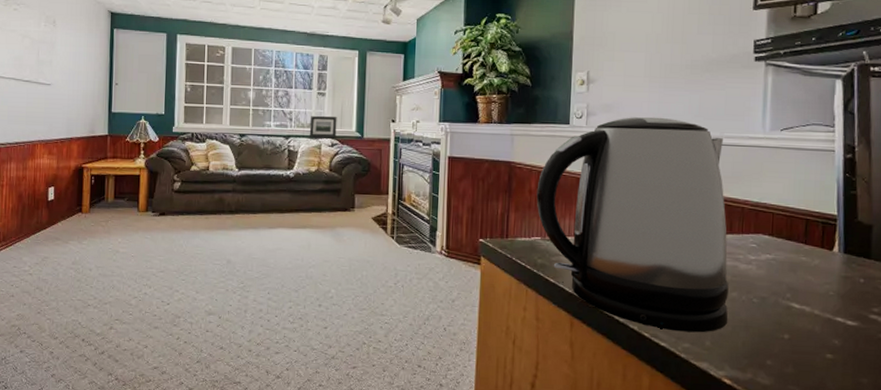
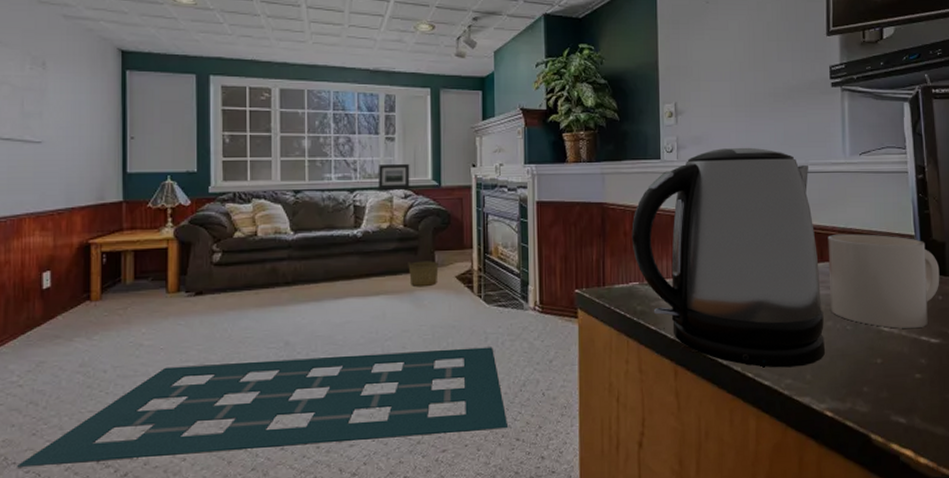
area rug: none [25,271,411,355] -> present [15,347,507,467]
basket: none [331,201,358,225] -> present [408,260,439,288]
mug: none [736,208,864,308] -> present [828,234,940,329]

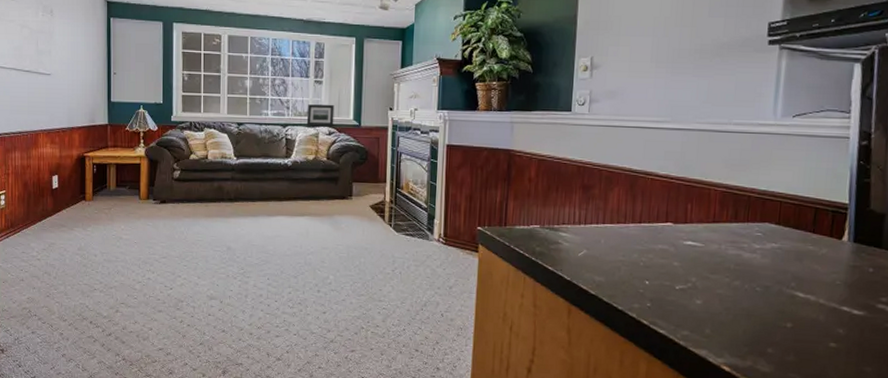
area rug: present [15,347,507,467] -> none [36,257,409,339]
basket: present [408,260,439,288] -> none [329,189,356,213]
kettle: present [631,147,825,368] -> none [535,103,732,321]
mug: present [828,234,940,329] -> none [740,196,875,298]

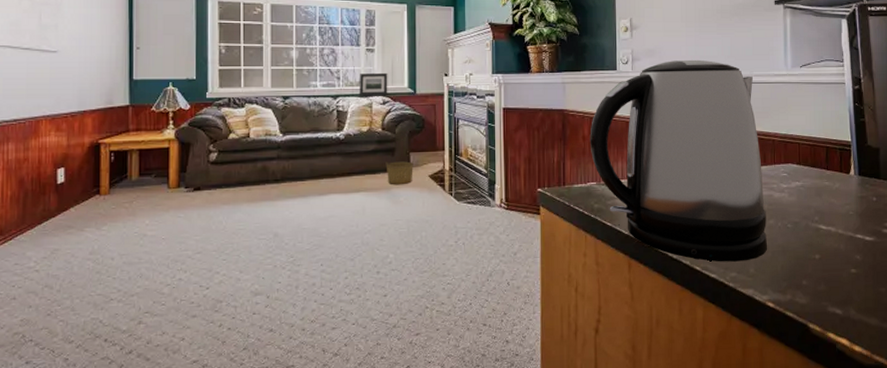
basket: none [329,189,356,213] -> present [386,161,413,185]
kettle: none [535,103,732,321] -> present [590,59,767,262]

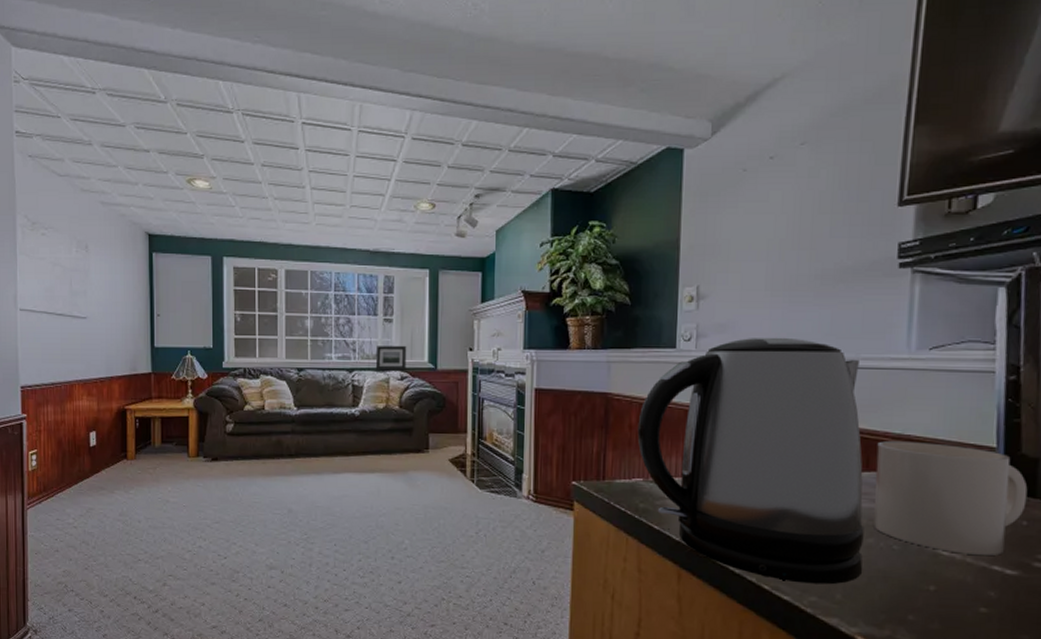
basket: present [386,161,413,185] -> none [402,442,432,468]
mug: none [770,140,874,227] -> present [873,441,1028,556]

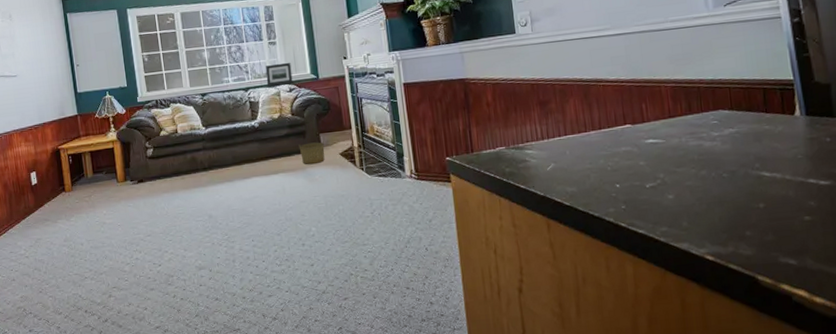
basket: none [402,442,432,468] -> present [298,141,325,165]
kettle: present [637,337,864,585] -> none [493,11,701,218]
mug: present [873,441,1028,556] -> none [695,82,827,173]

